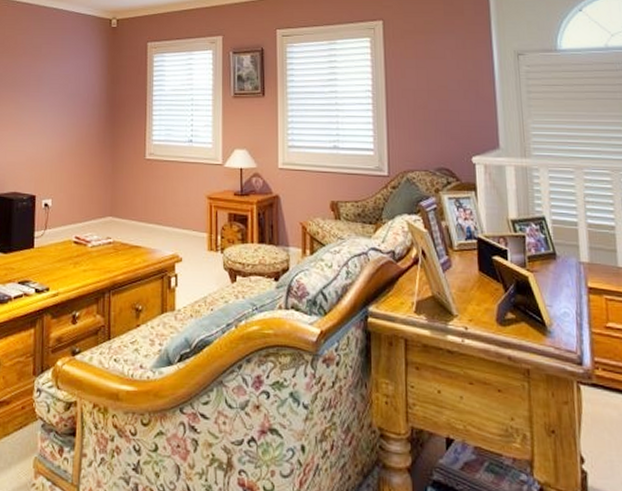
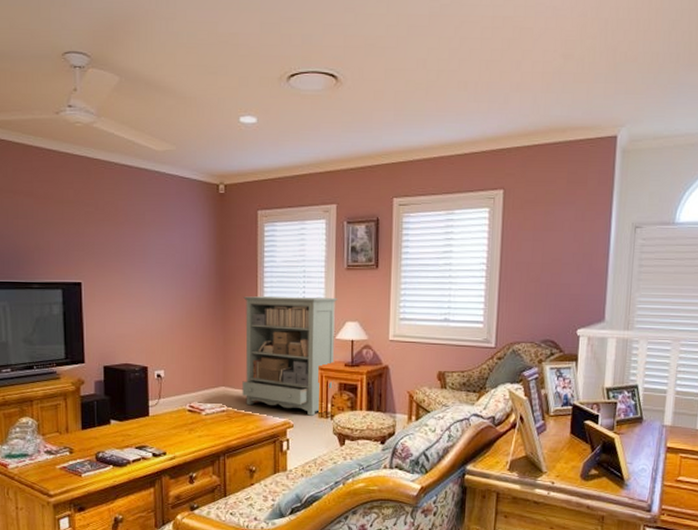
bookshelf: none [129,123,225,249] -> present [242,295,338,416]

